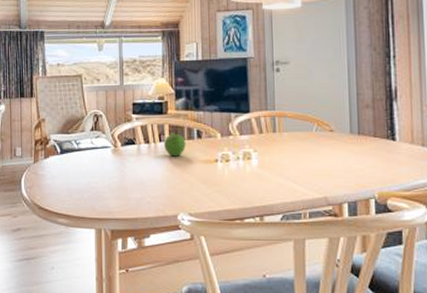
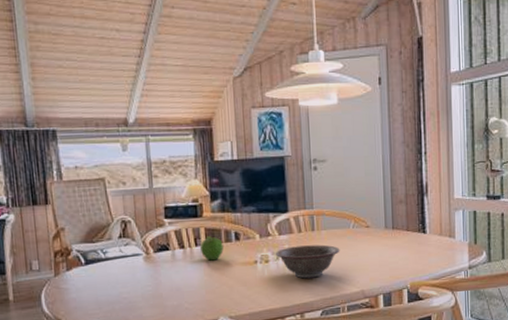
decorative bowl: none [235,147,302,181] -> present [275,244,340,279]

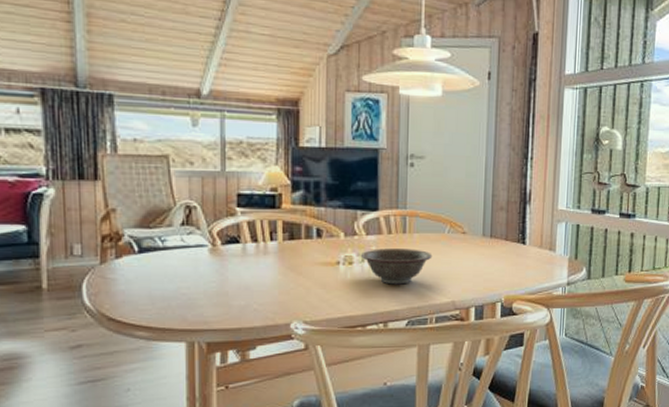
fruit: present [200,236,224,261] -> none [276,230,302,258]

